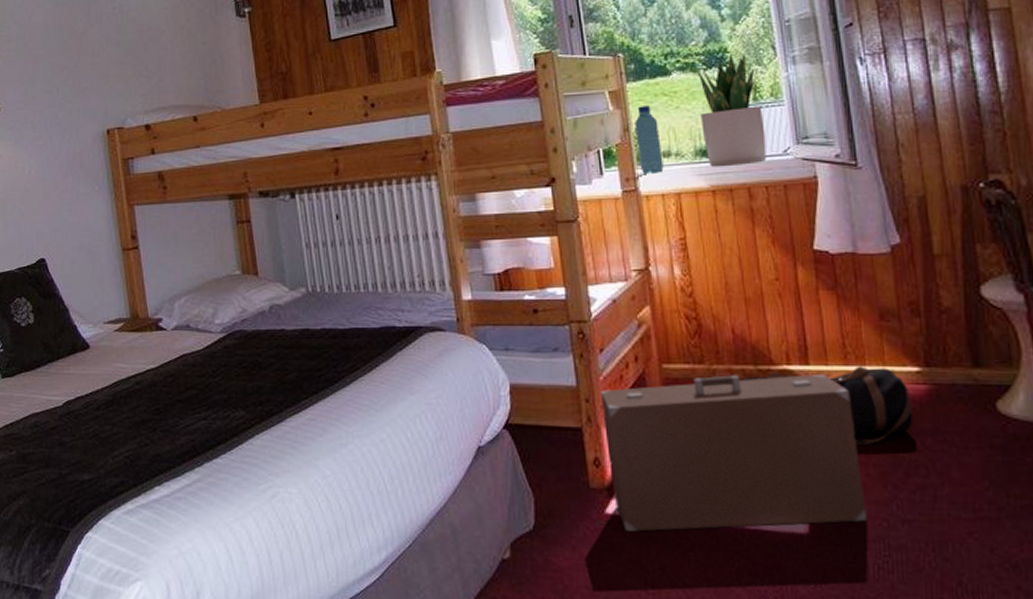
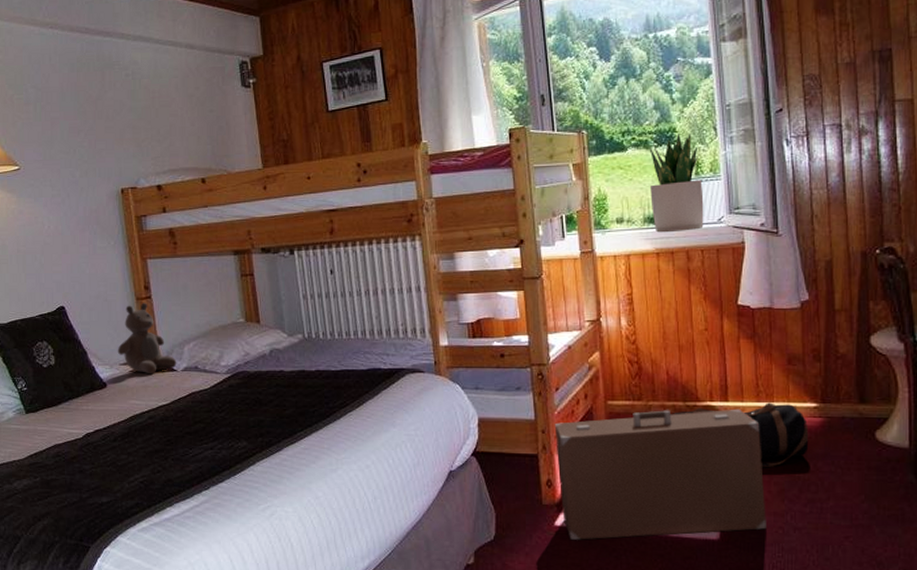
stuffed animal: none [101,254,166,334] -> present [117,303,177,374]
water bottle: present [635,106,664,175] -> none [594,178,617,239]

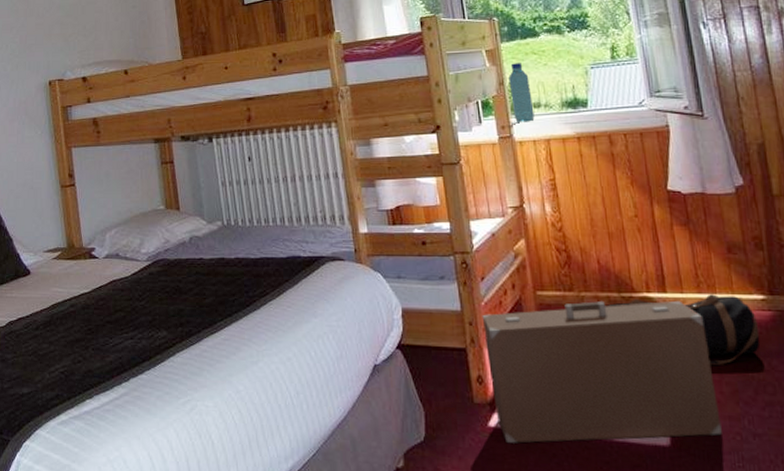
stuffed animal: present [117,303,177,374] -> none [41,190,99,262]
water bottle: none [594,178,617,239] -> present [508,63,535,124]
planter: present [649,132,704,233] -> none [562,18,625,117]

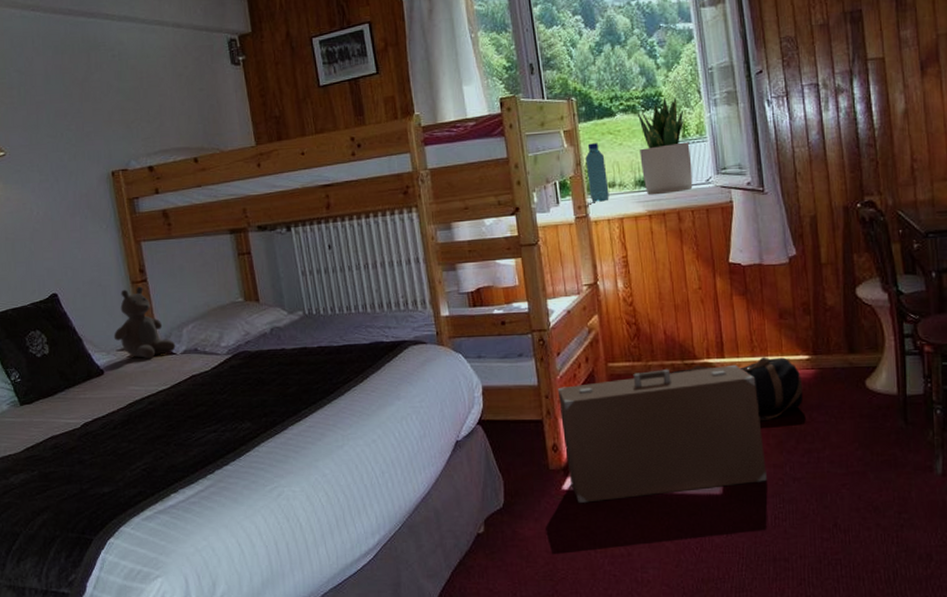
stuffed animal: none [41,190,99,262] -> present [113,286,176,359]
planter: none [562,18,625,117] -> present [637,97,693,195]

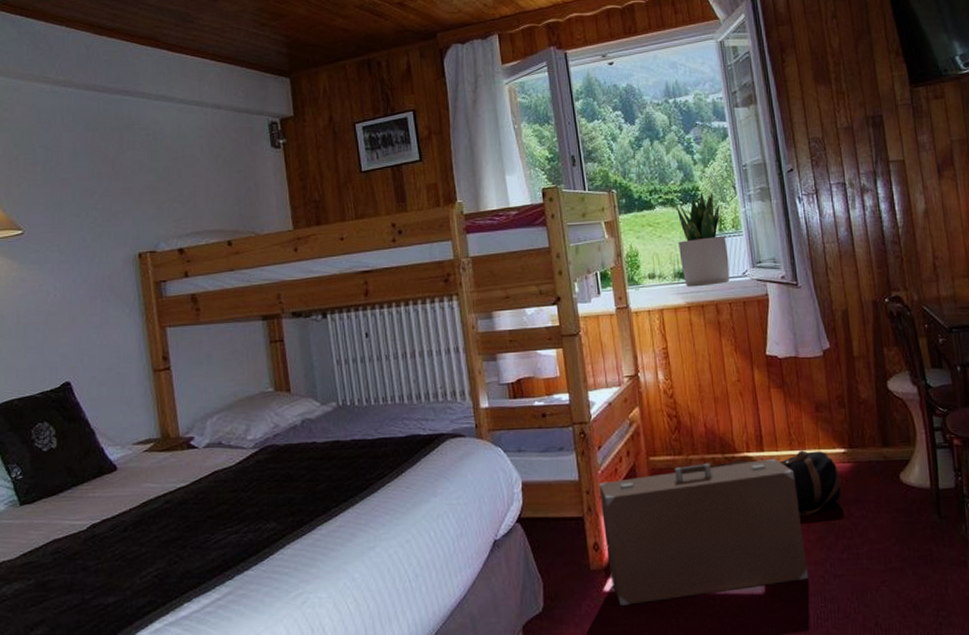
stuffed animal: present [113,286,176,359] -> none [130,375,198,454]
water bottle: present [585,143,609,203] -> none [626,235,649,294]

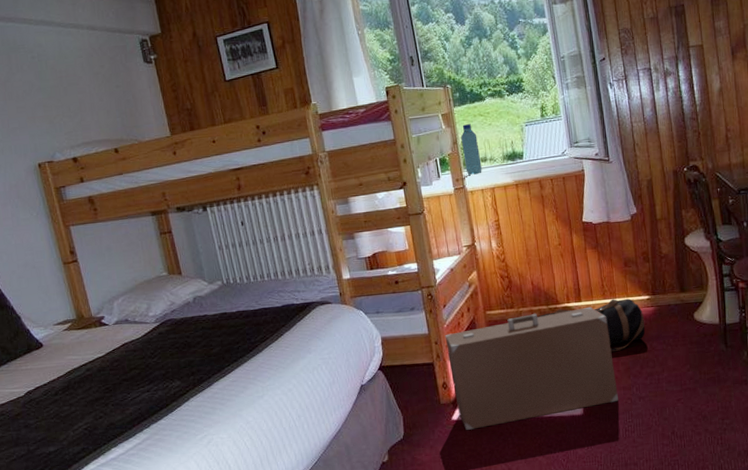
water bottle: none [626,235,649,294] -> present [461,124,482,176]
planter: present [675,191,730,287] -> none [503,82,551,168]

